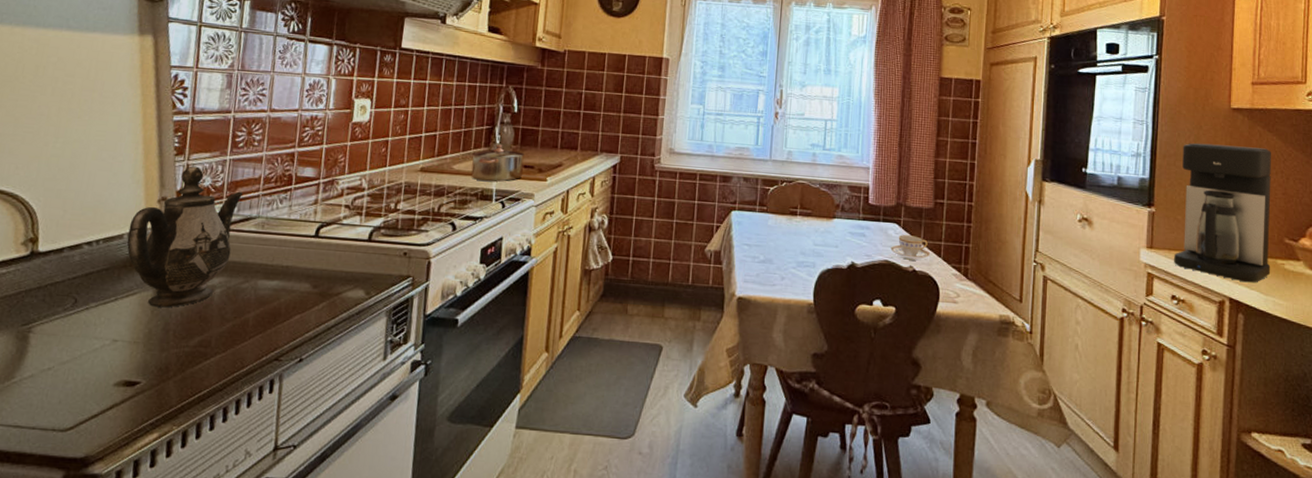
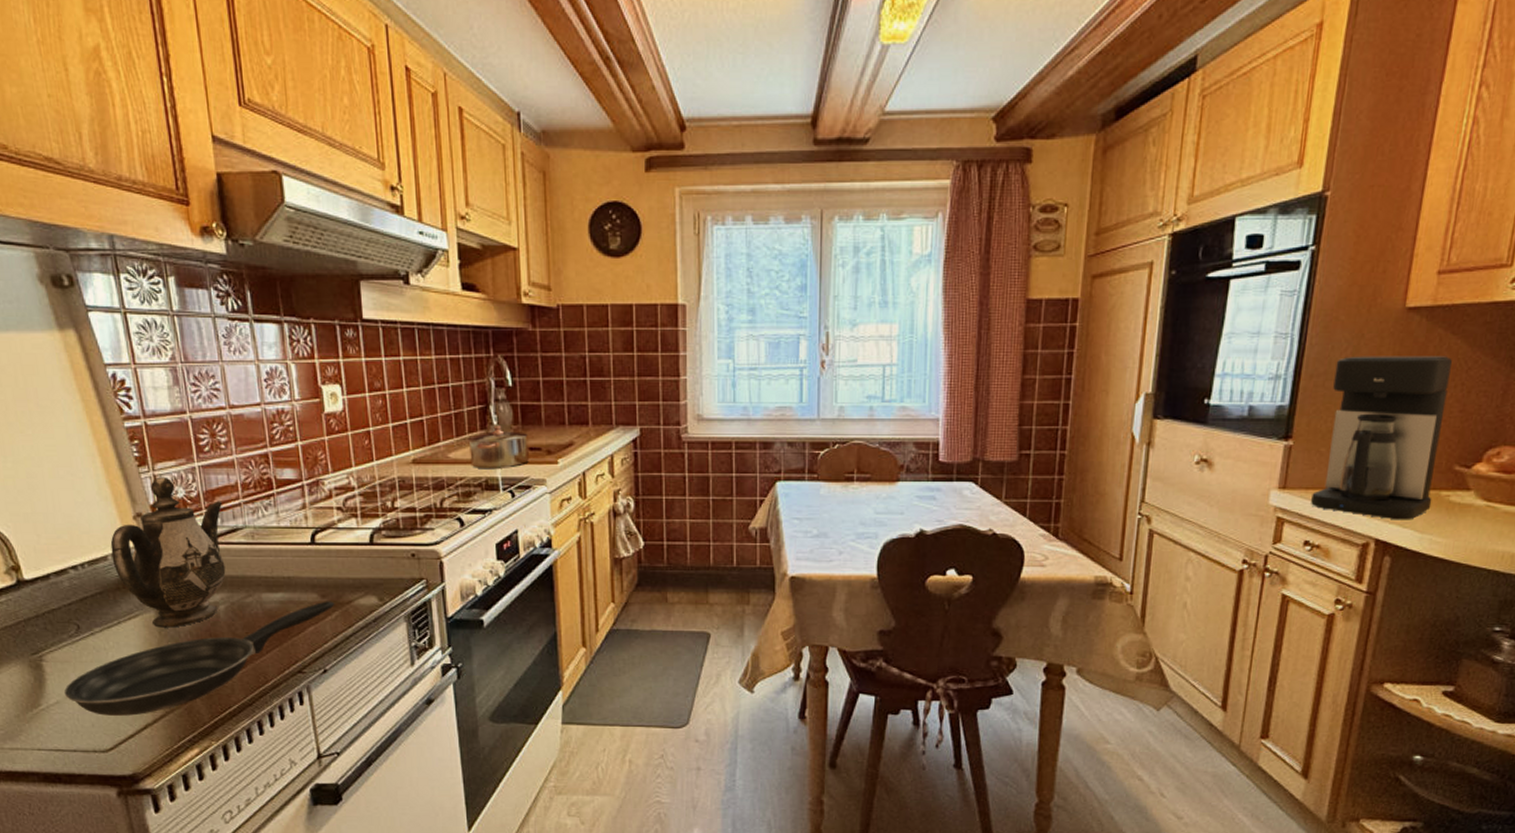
frying pan: none [41,291,325,394] -> present [64,601,335,716]
teacup: present [890,235,931,261] -> none [966,494,1014,523]

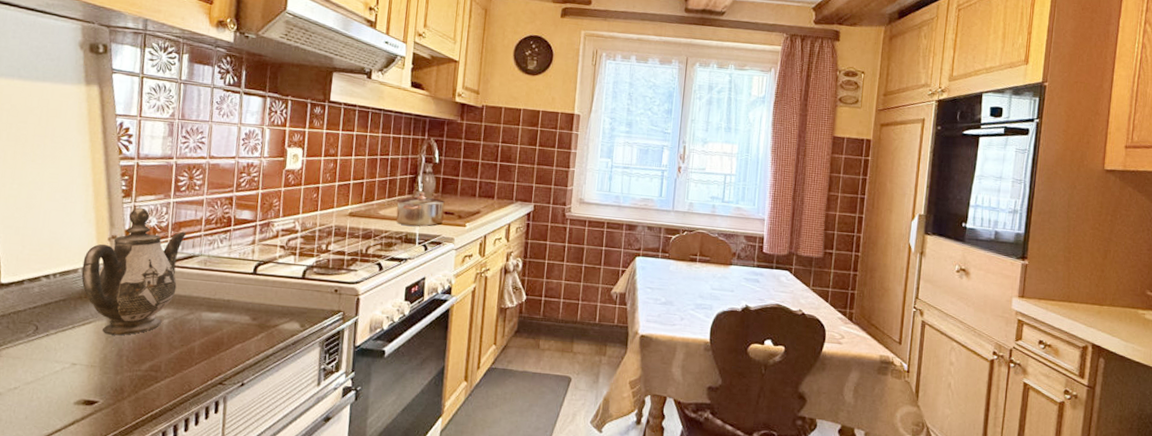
frying pan: present [64,601,335,716] -> none [9,323,263,412]
coffee maker: present [1311,356,1452,520] -> none [1043,201,1139,331]

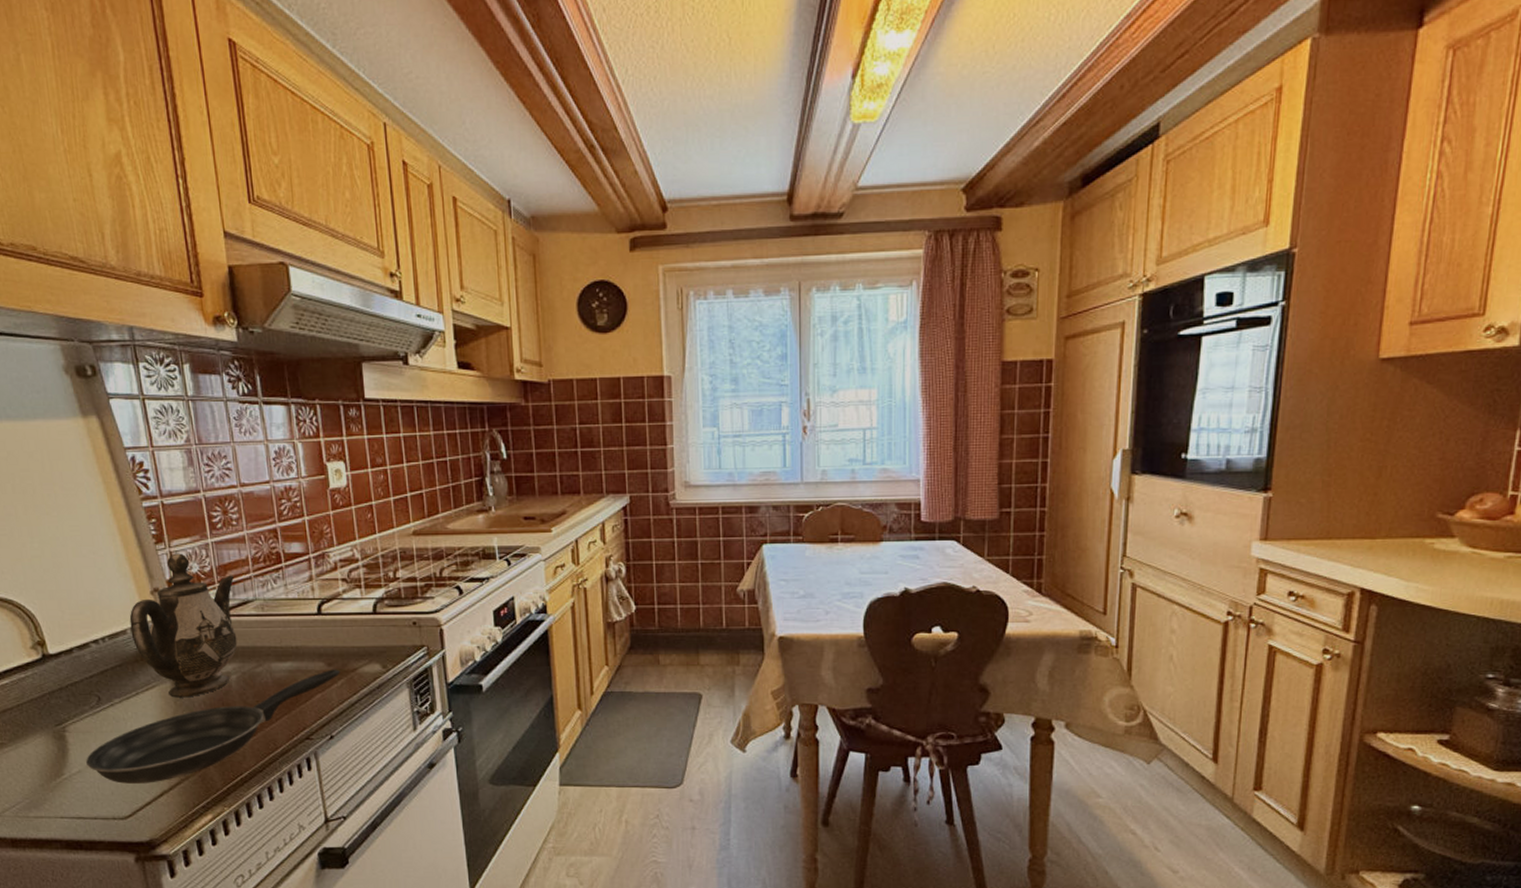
frying pan: none [9,323,263,412] -> present [86,669,341,784]
cooking pot: present [396,192,445,227] -> none [465,497,524,538]

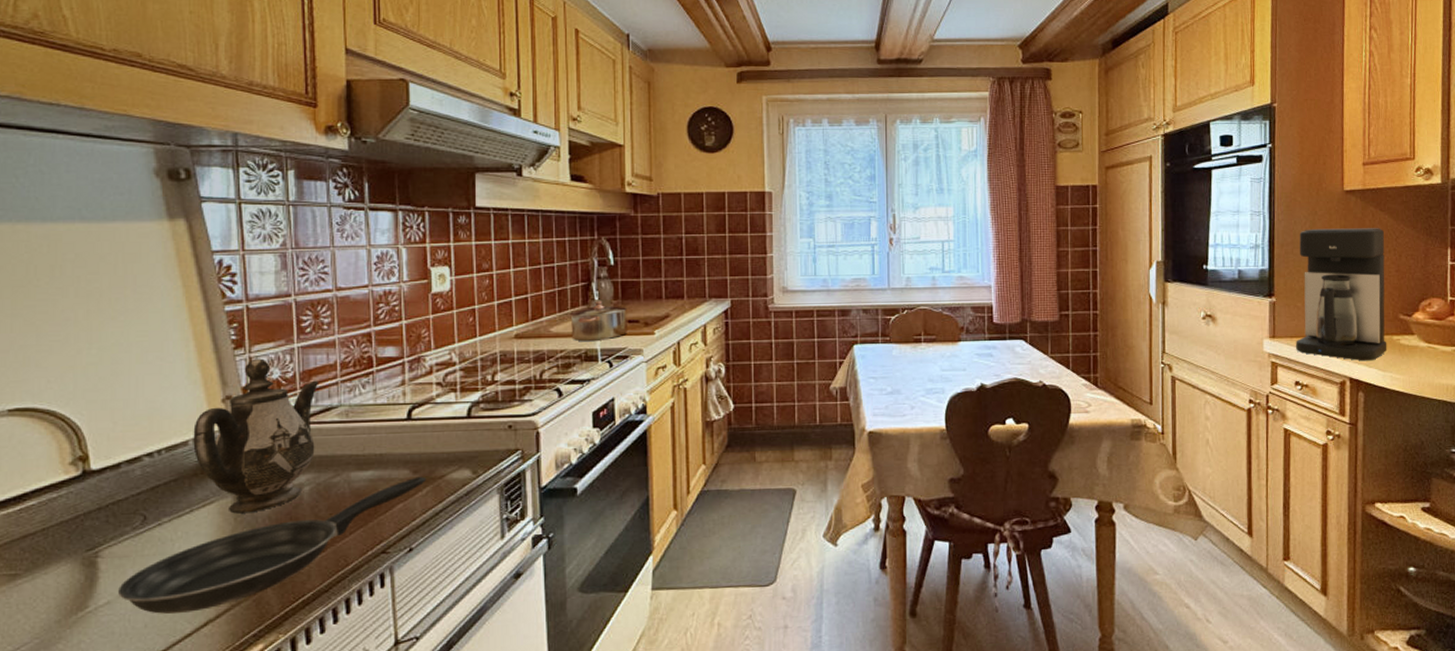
cooking pot: none [465,497,524,538] -> present [570,301,627,341]
coffee maker: none [1293,405,1429,569] -> present [1296,228,1387,361]

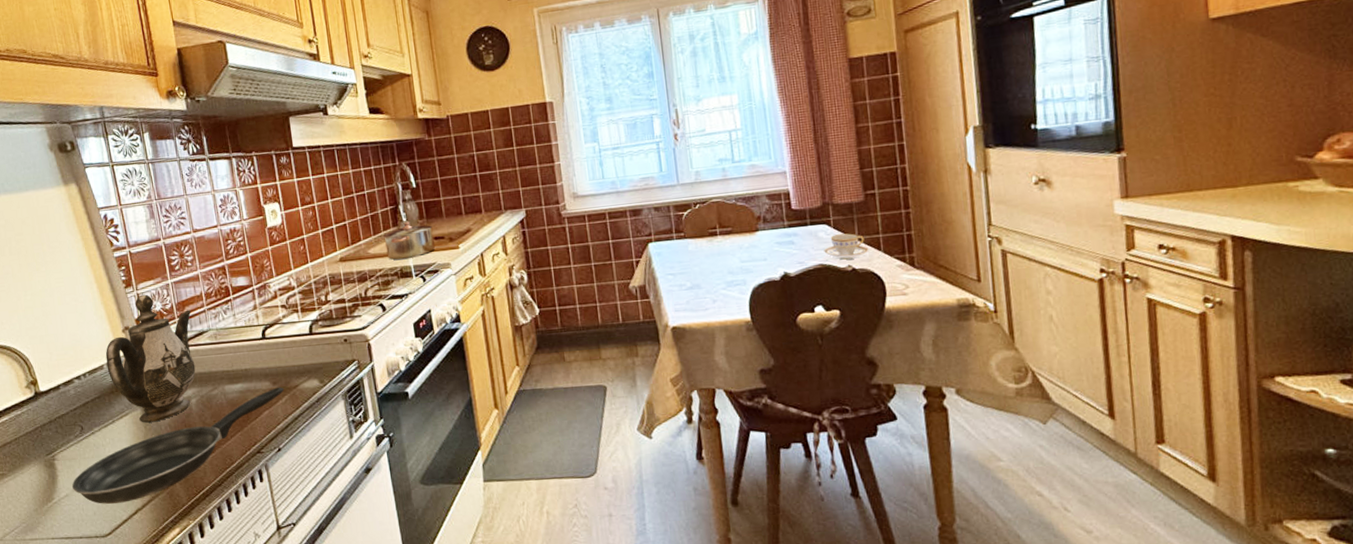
teacup: none [1019,350,1059,375] -> present [823,233,869,260]
coffee maker: present [1296,228,1387,361] -> none [1152,57,1281,216]

